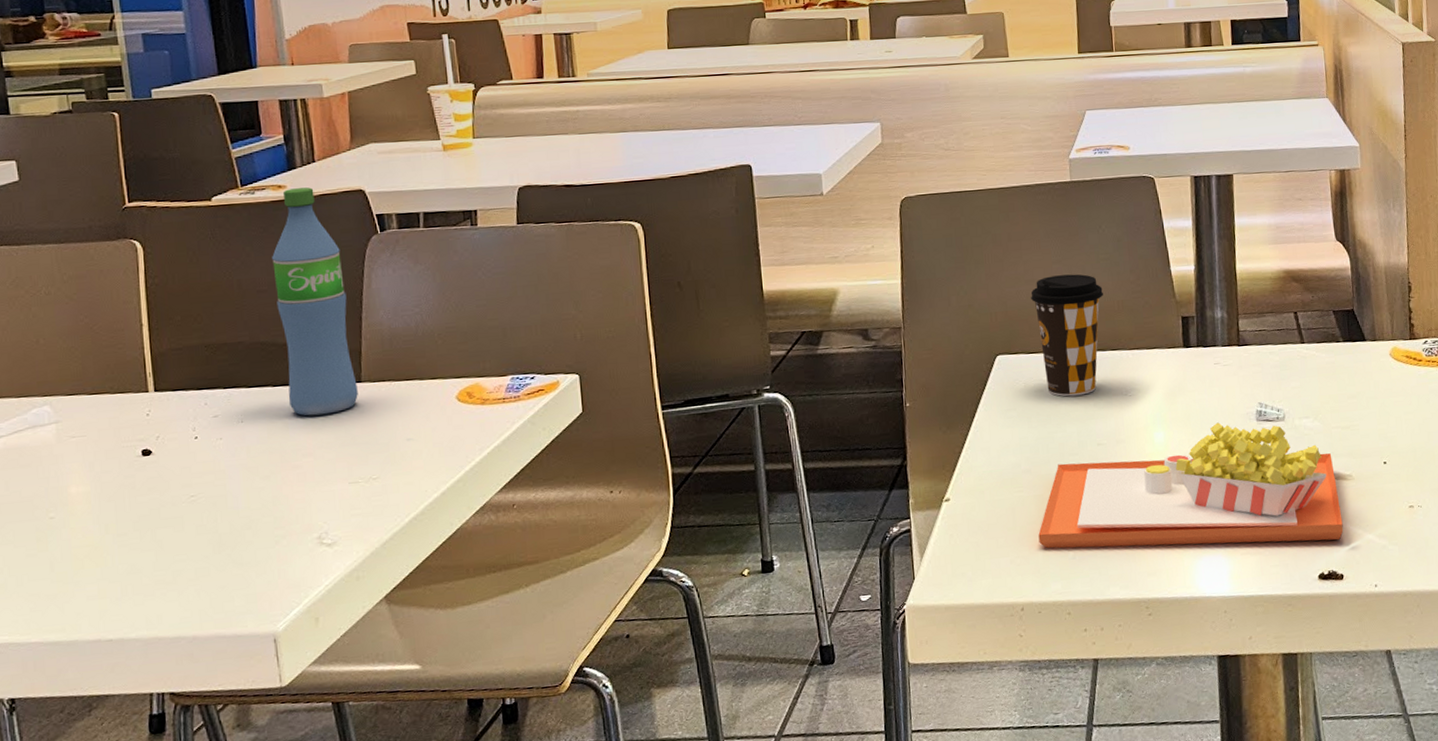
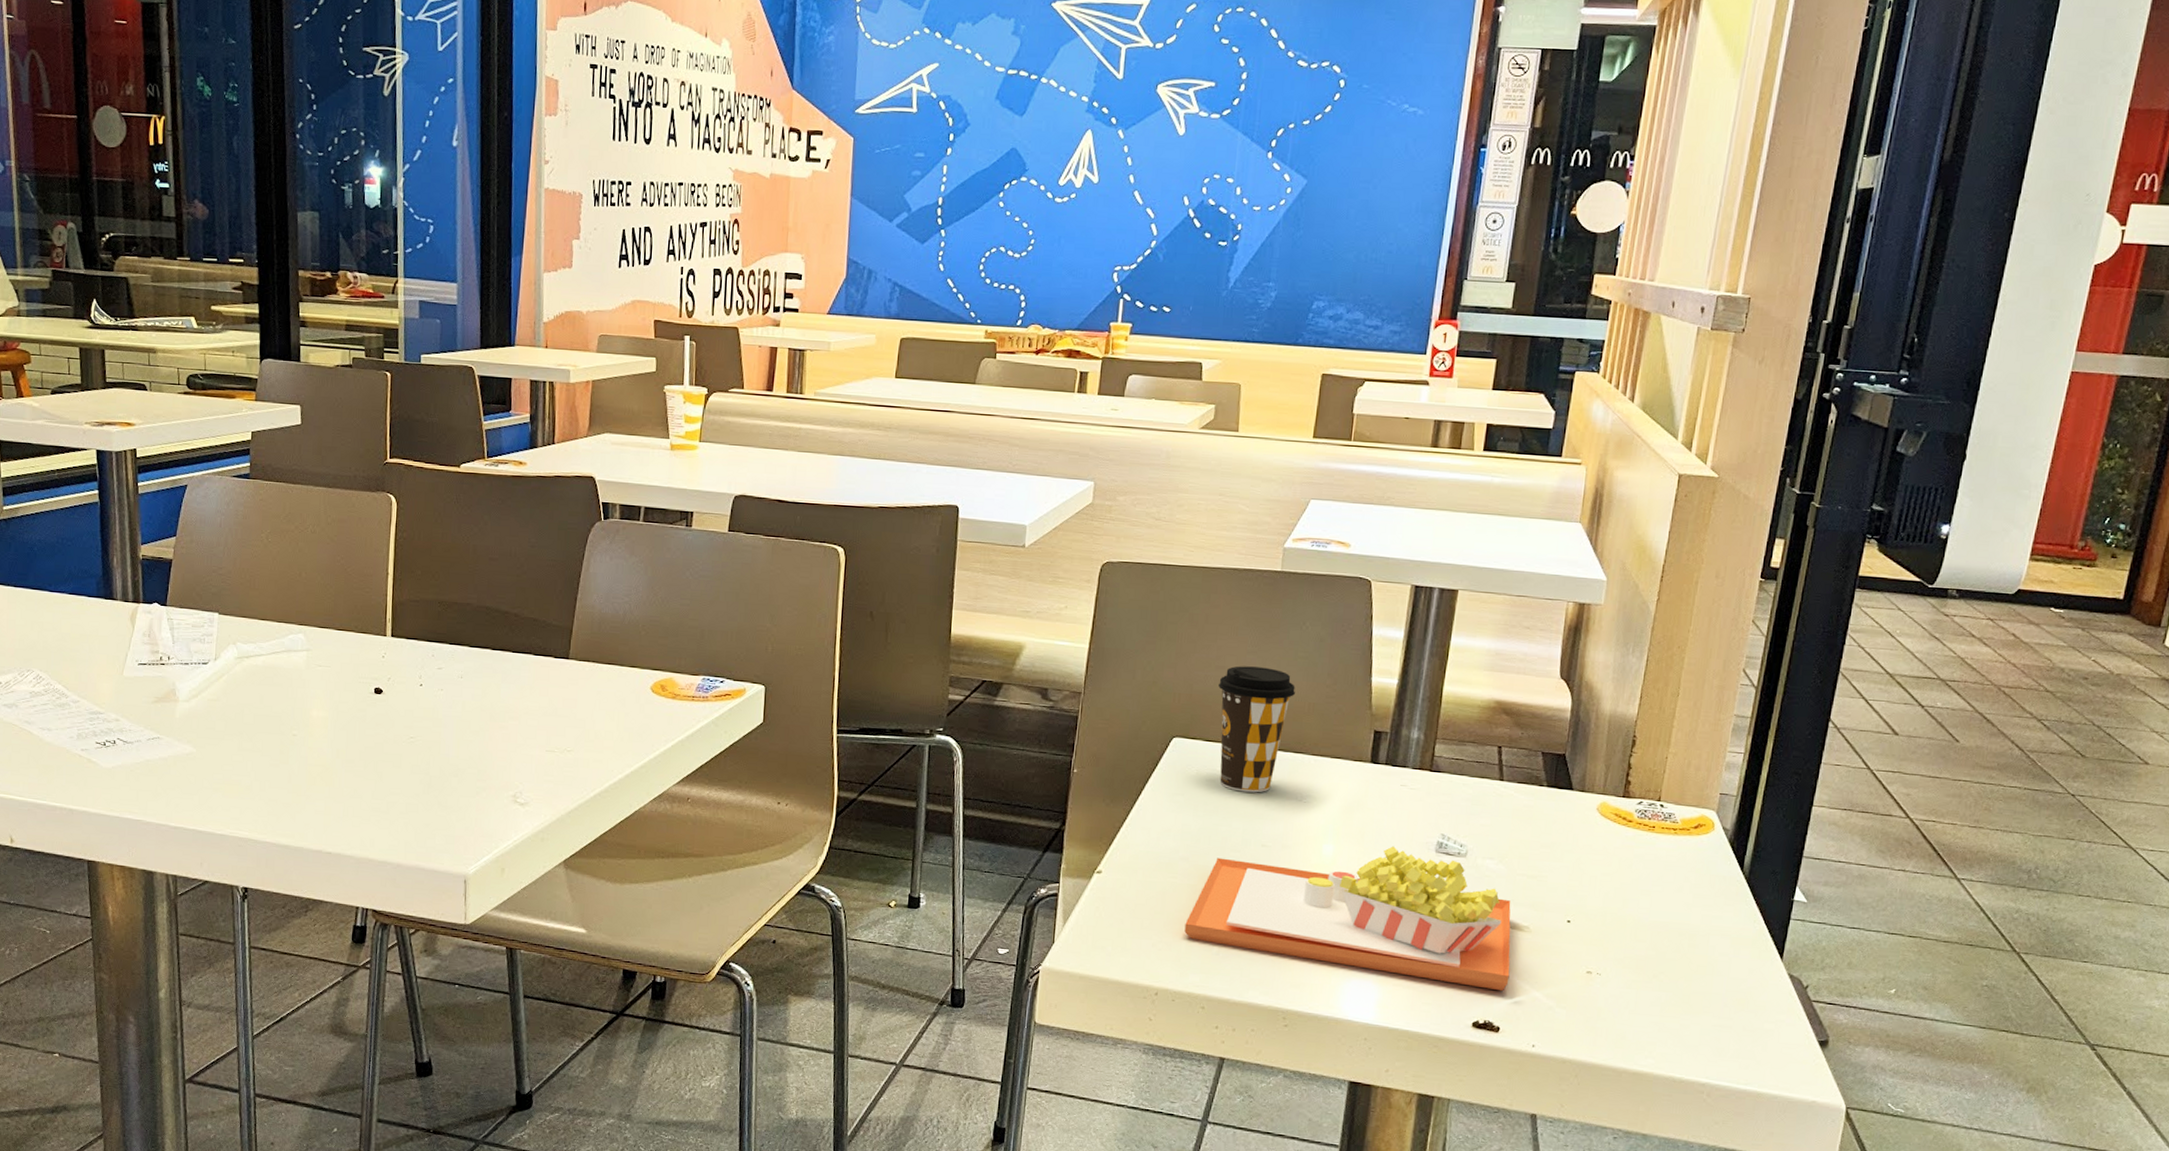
water bottle: present [272,187,358,416] -> none [504,466,566,684]

